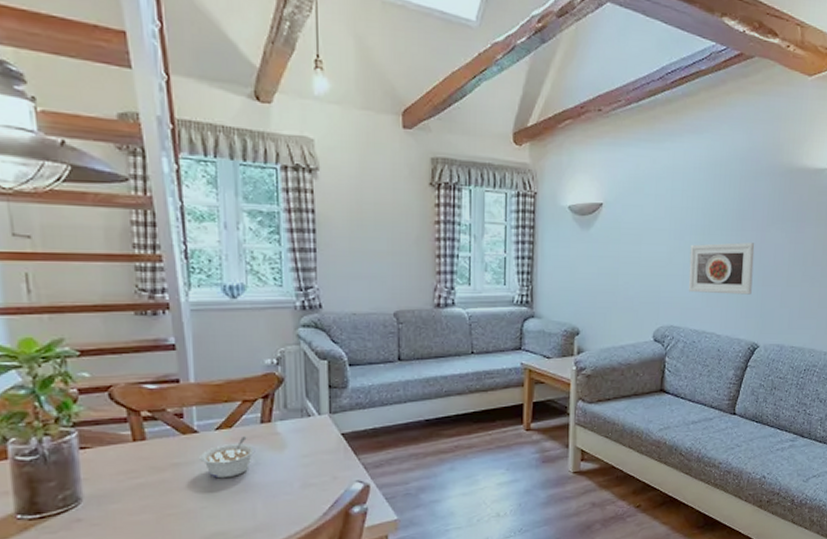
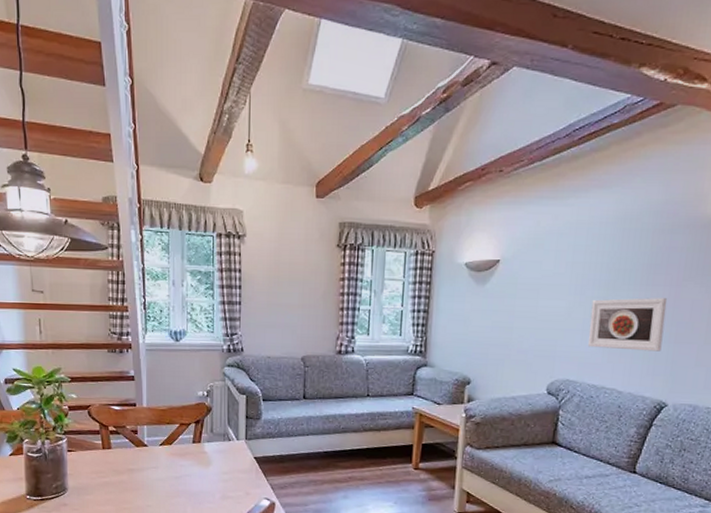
legume: present [199,436,255,479] -> none [147,452,188,485]

